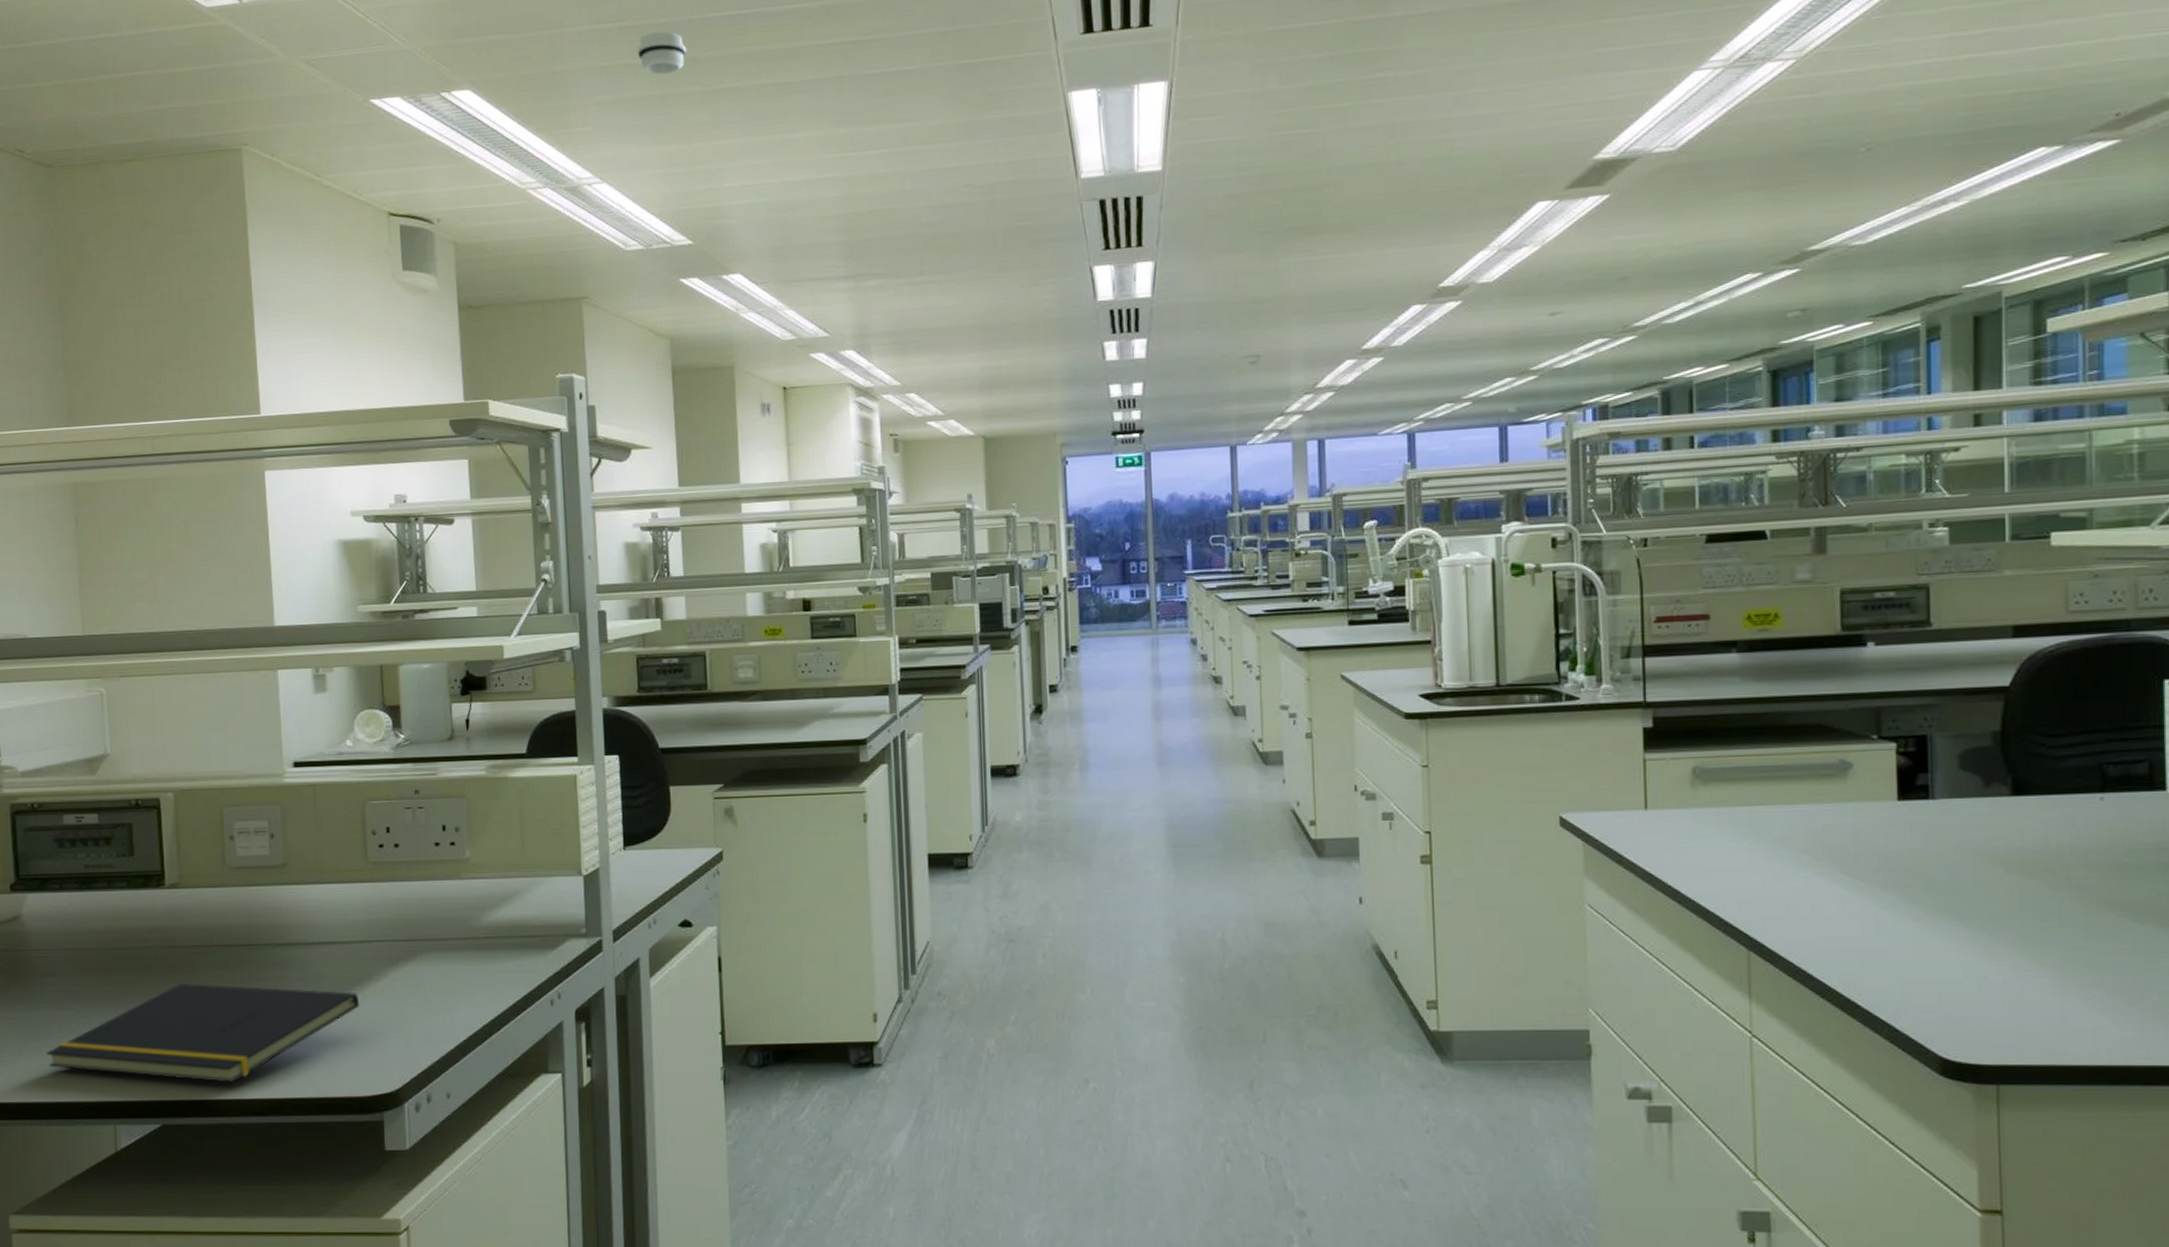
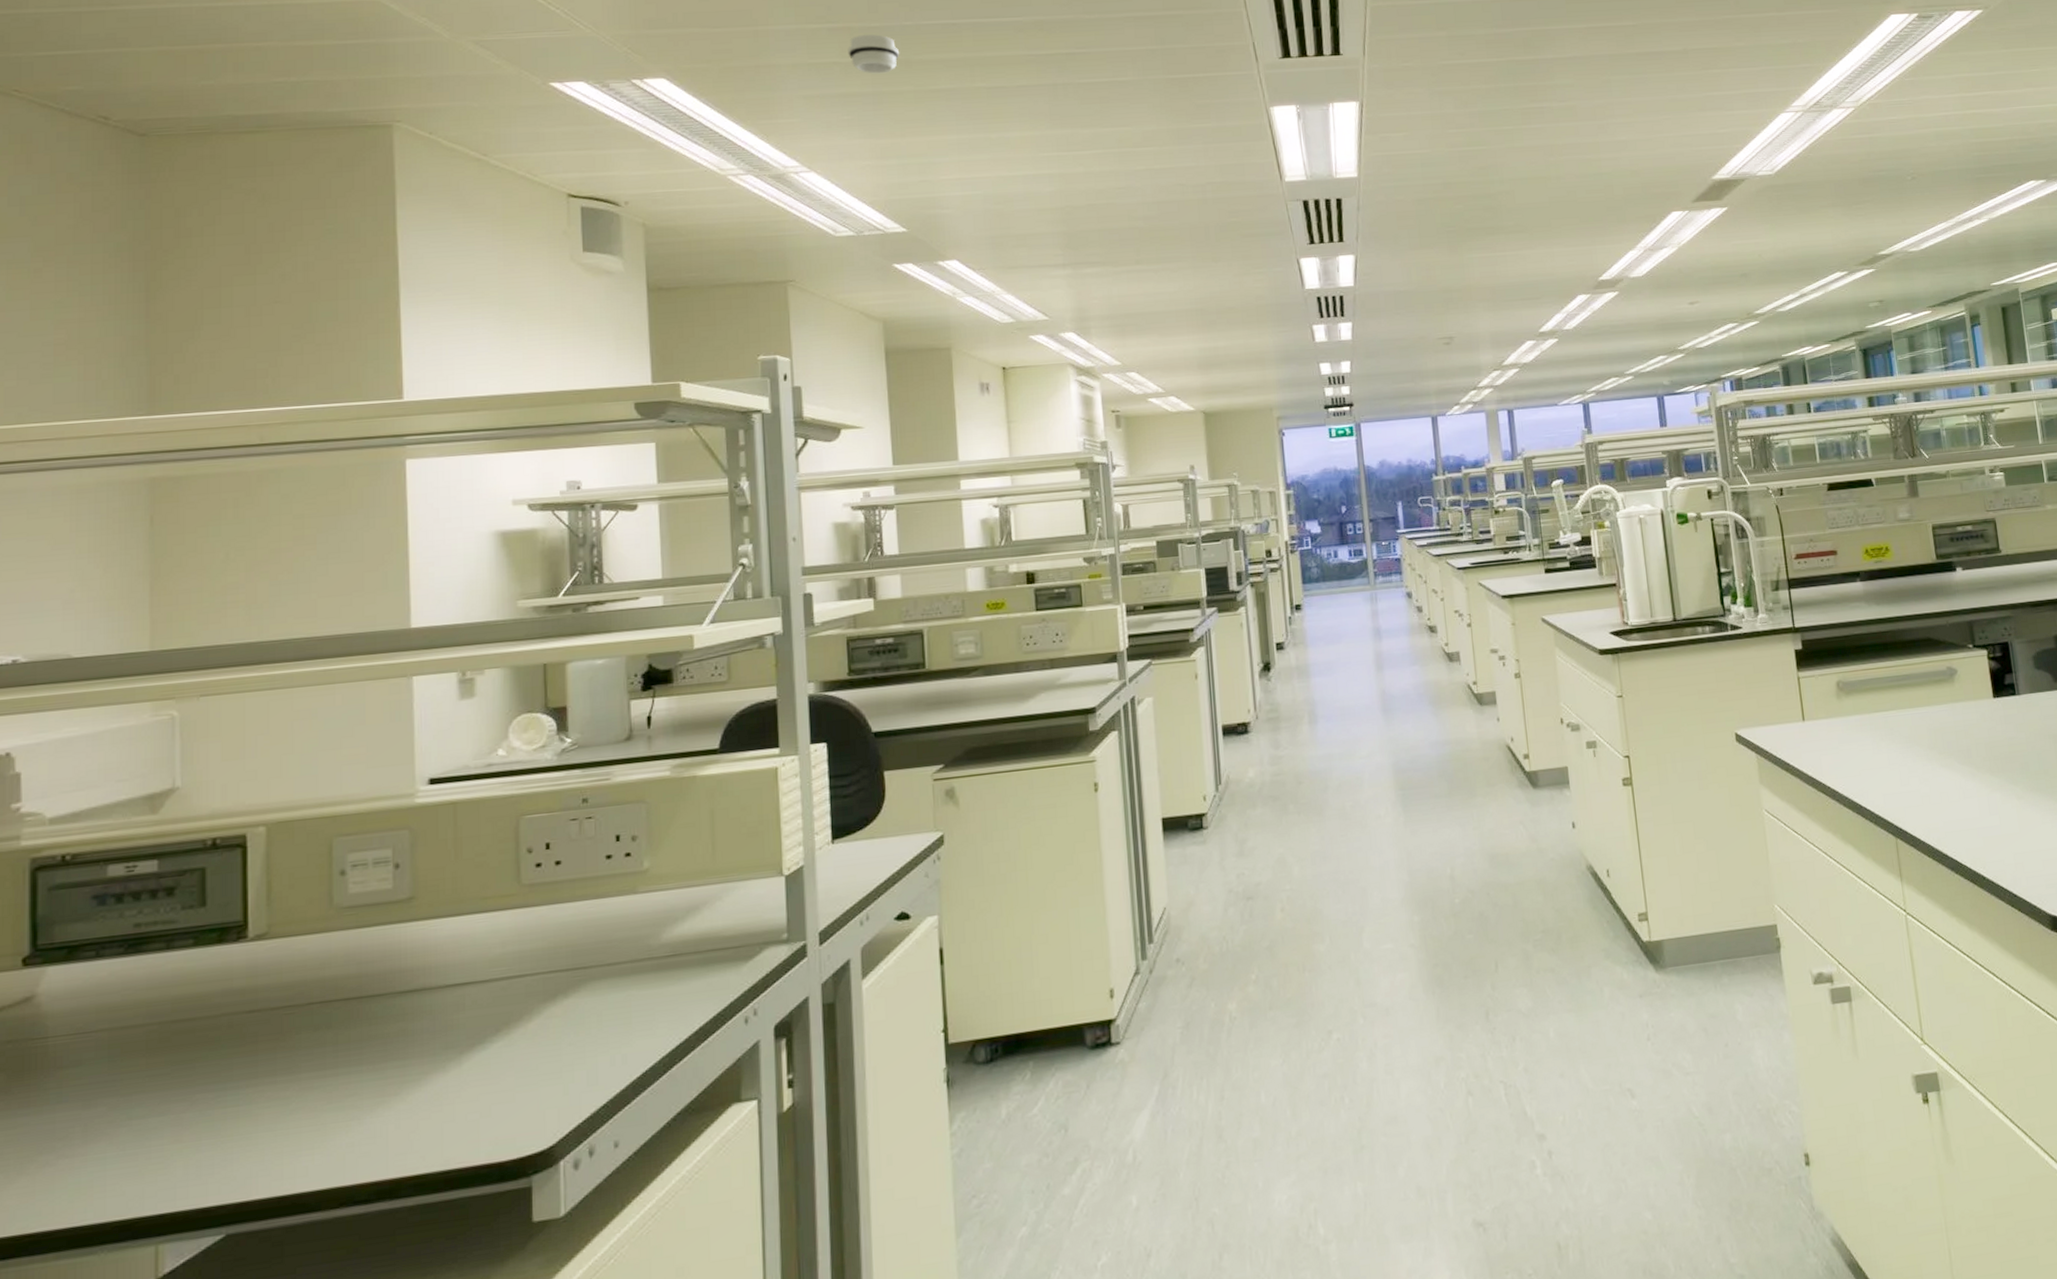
notepad: present [46,983,360,1083] -> none [60,1037,505,1185]

